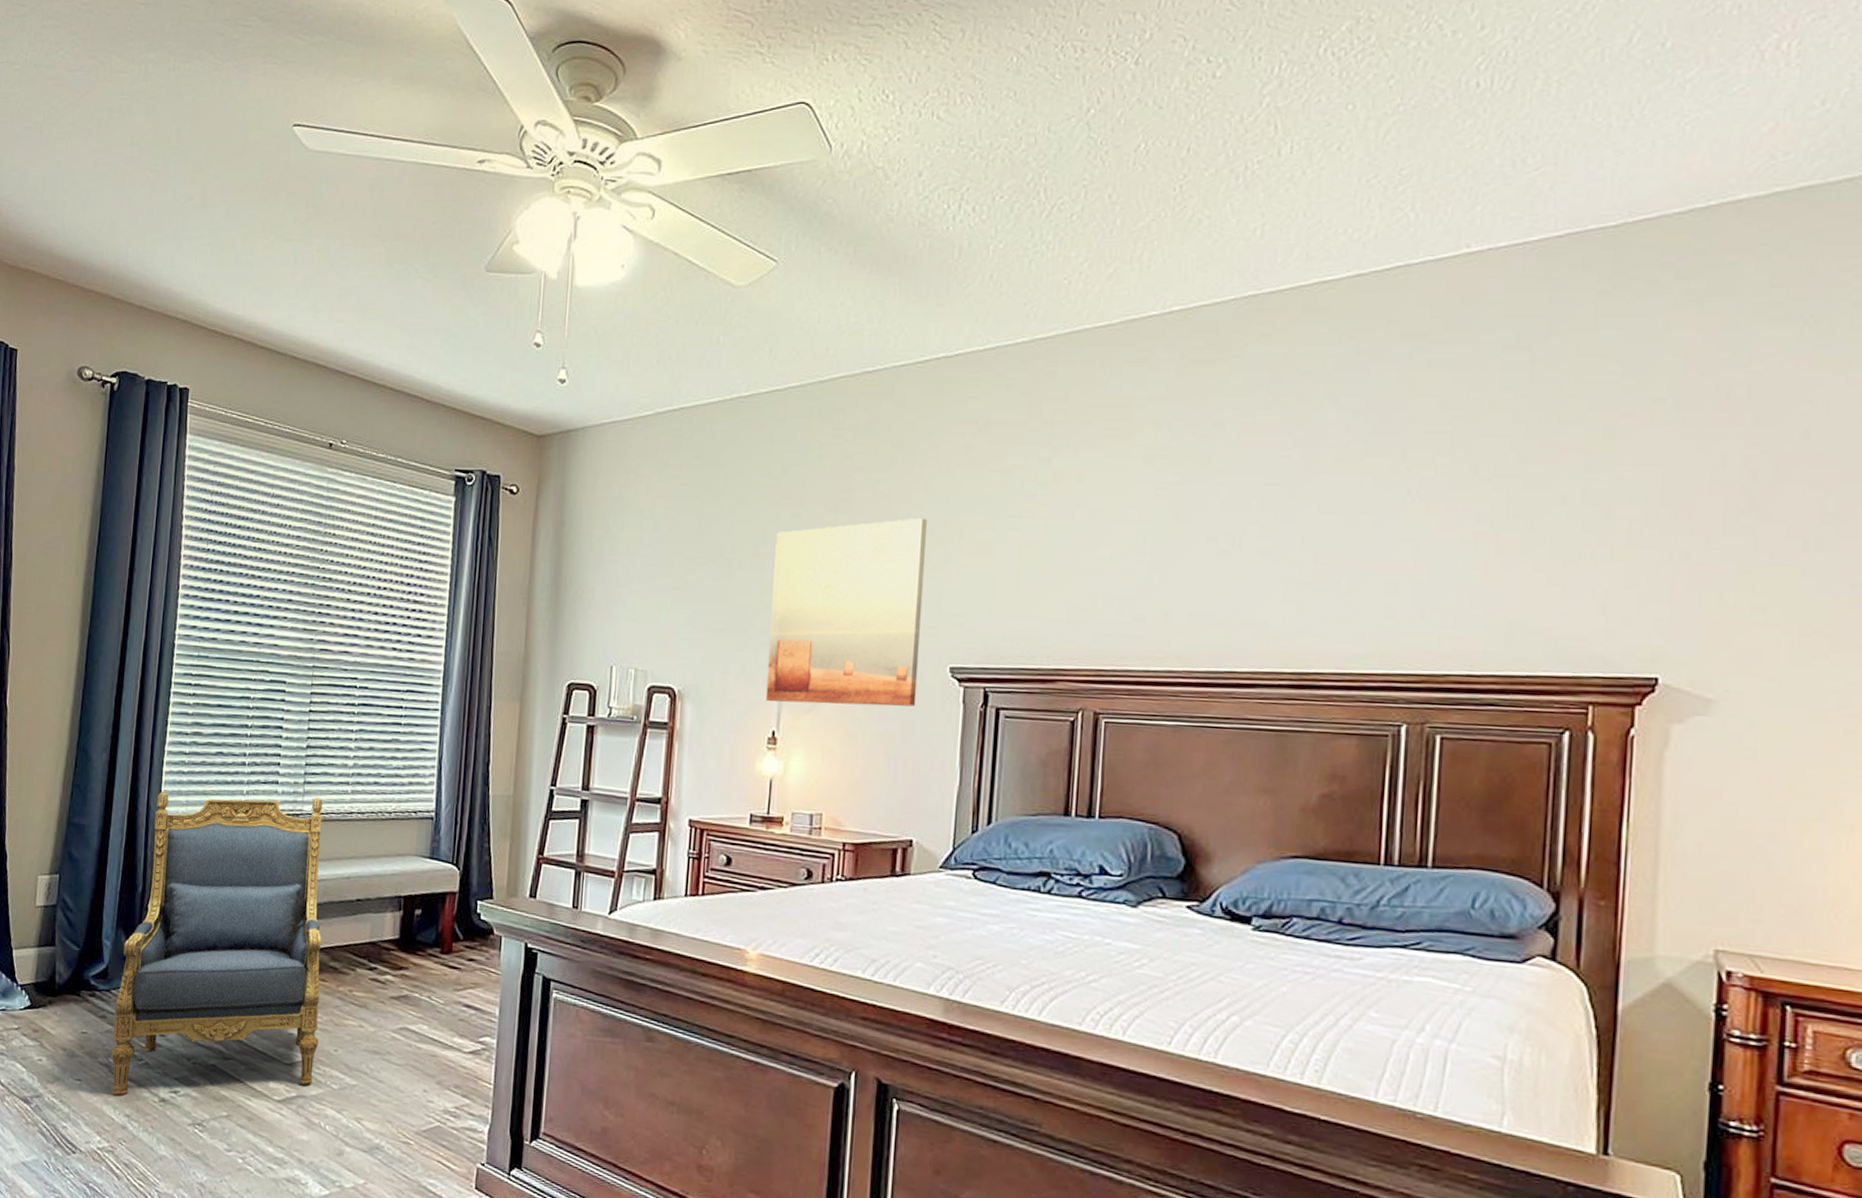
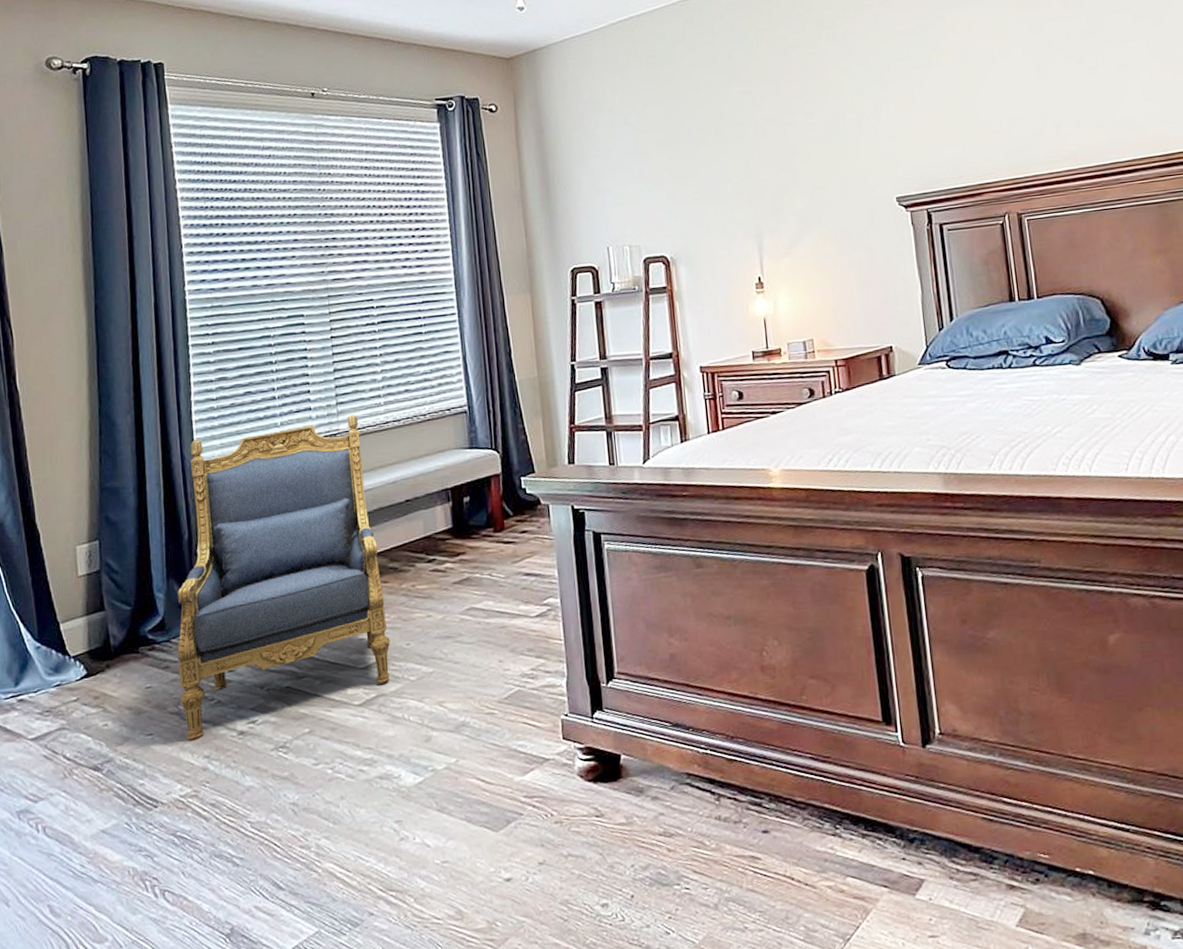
wall art: present [765,517,927,707] -> none [732,78,874,253]

